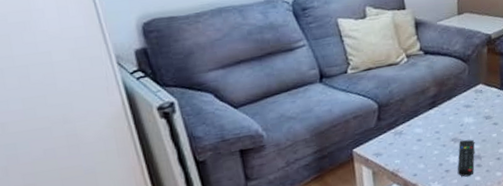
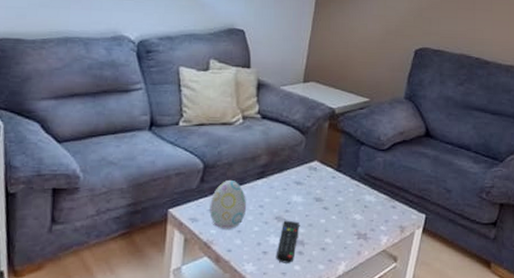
decorative egg: none [390,113,425,158] -> present [209,179,247,229]

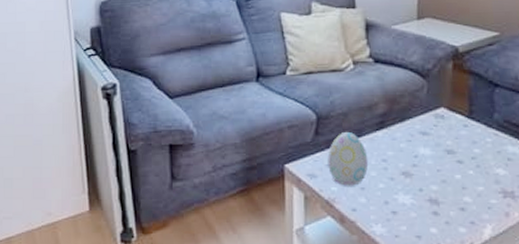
remote control: present [275,220,299,263] -> none [407,175,431,225]

